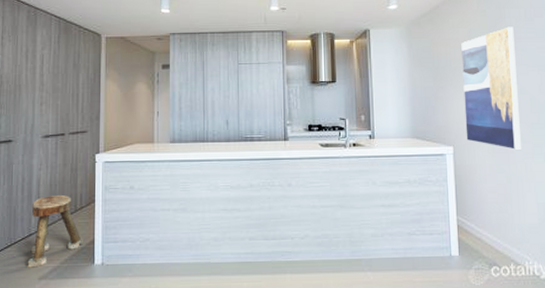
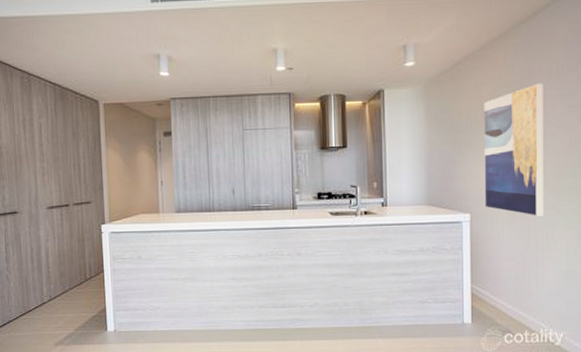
stool: present [26,195,83,268] -> none [42,266,95,334]

